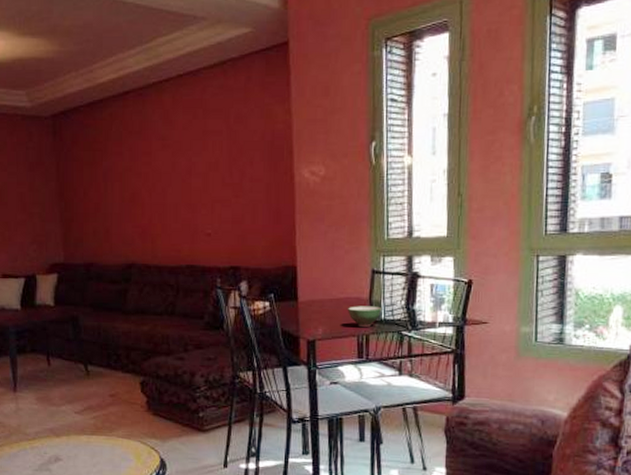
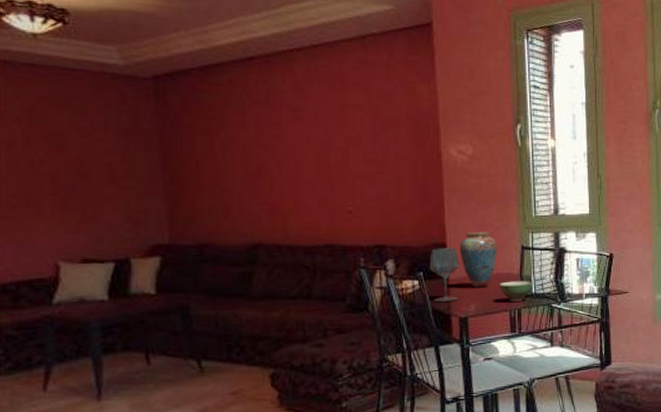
wine glass: none [280,270,310,325] -> present [429,248,460,303]
vase: none [309,254,347,312] -> present [459,231,497,288]

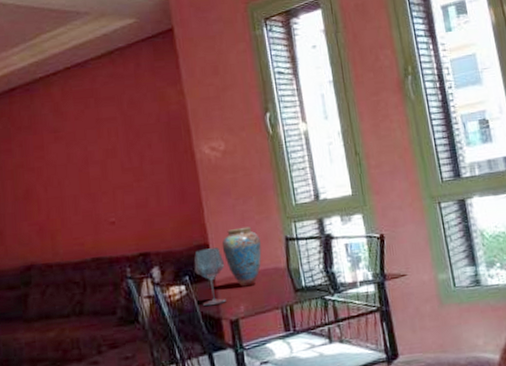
bowl: present [498,281,532,303] -> none [266,274,301,299]

